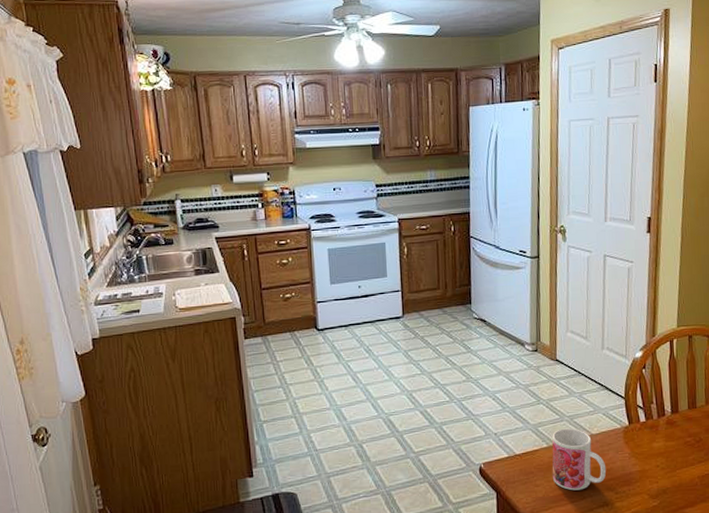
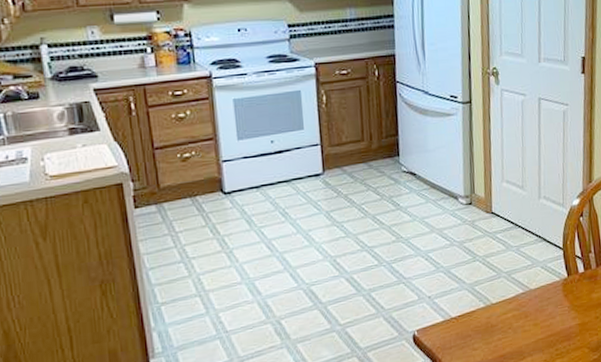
mug: present [552,428,607,491] -> none [489,284,546,351]

